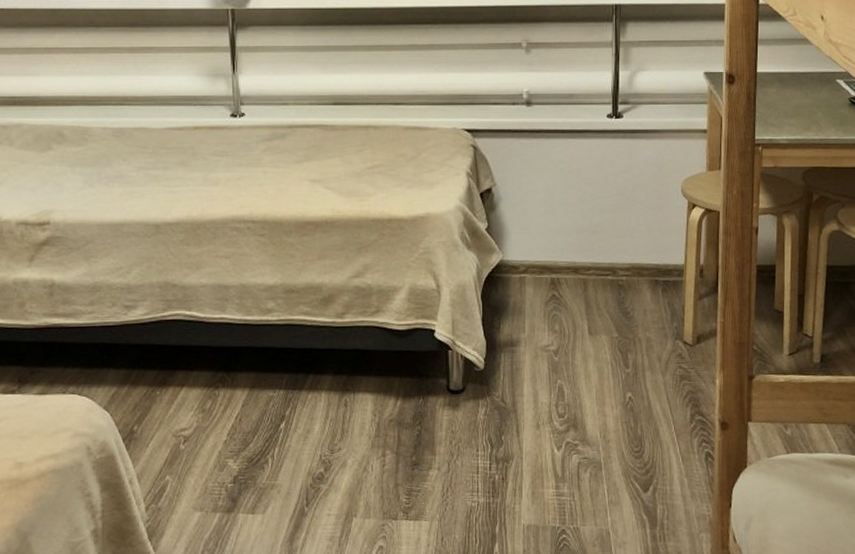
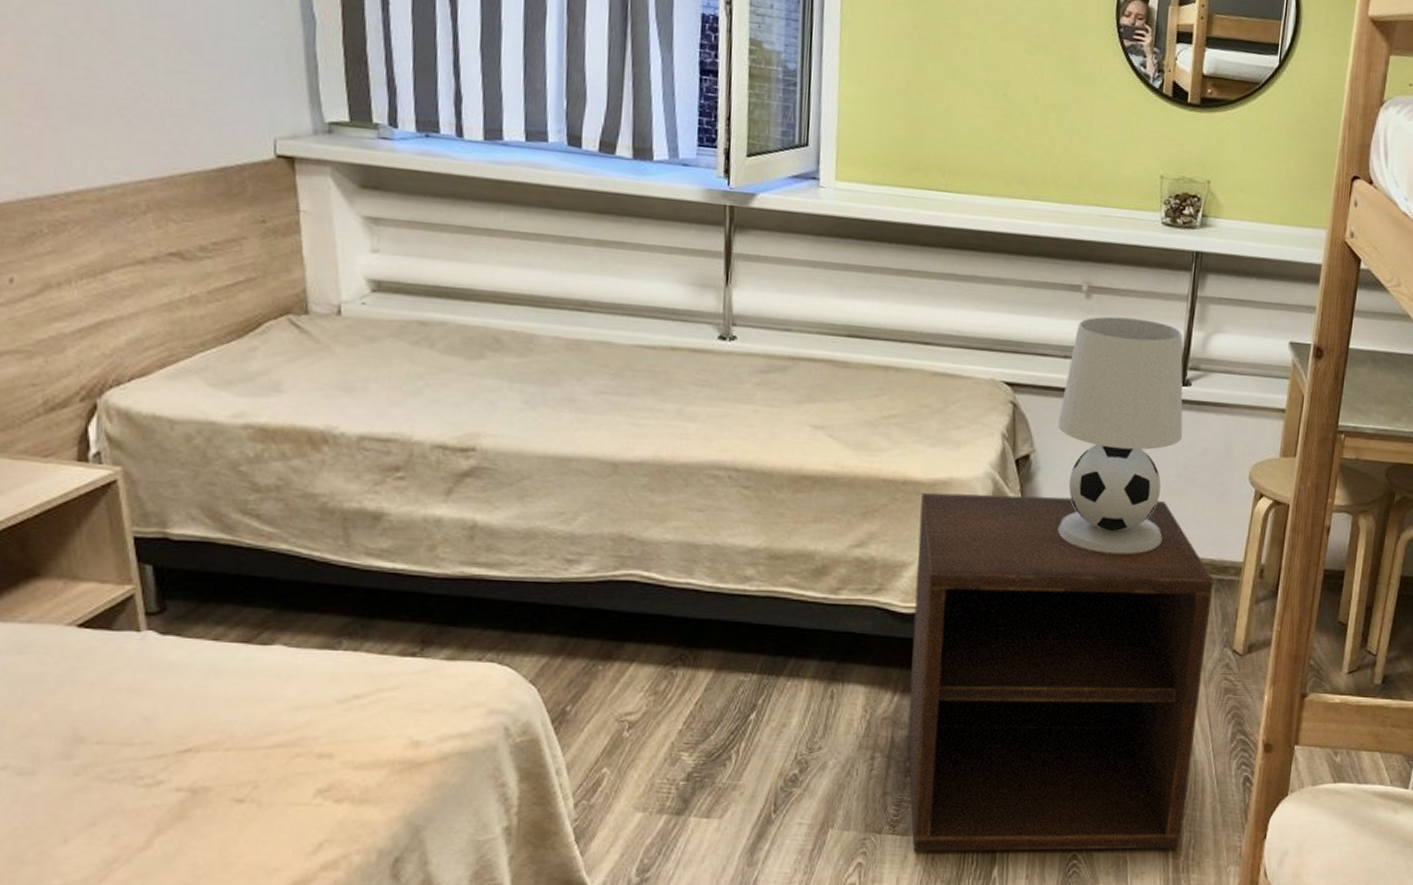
nightstand: none [405,218,660,534] -> present [907,492,1214,852]
table lamp: none [512,66,619,266] -> present [1057,316,1183,554]

